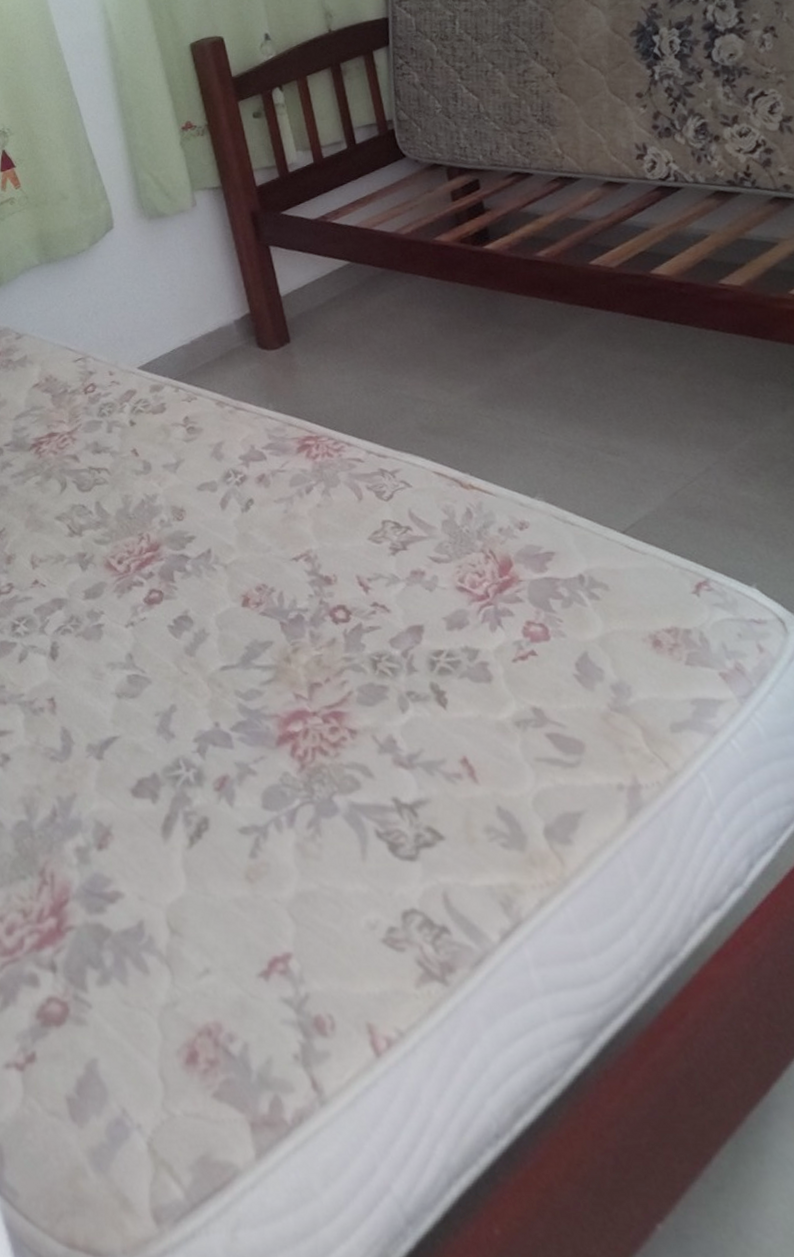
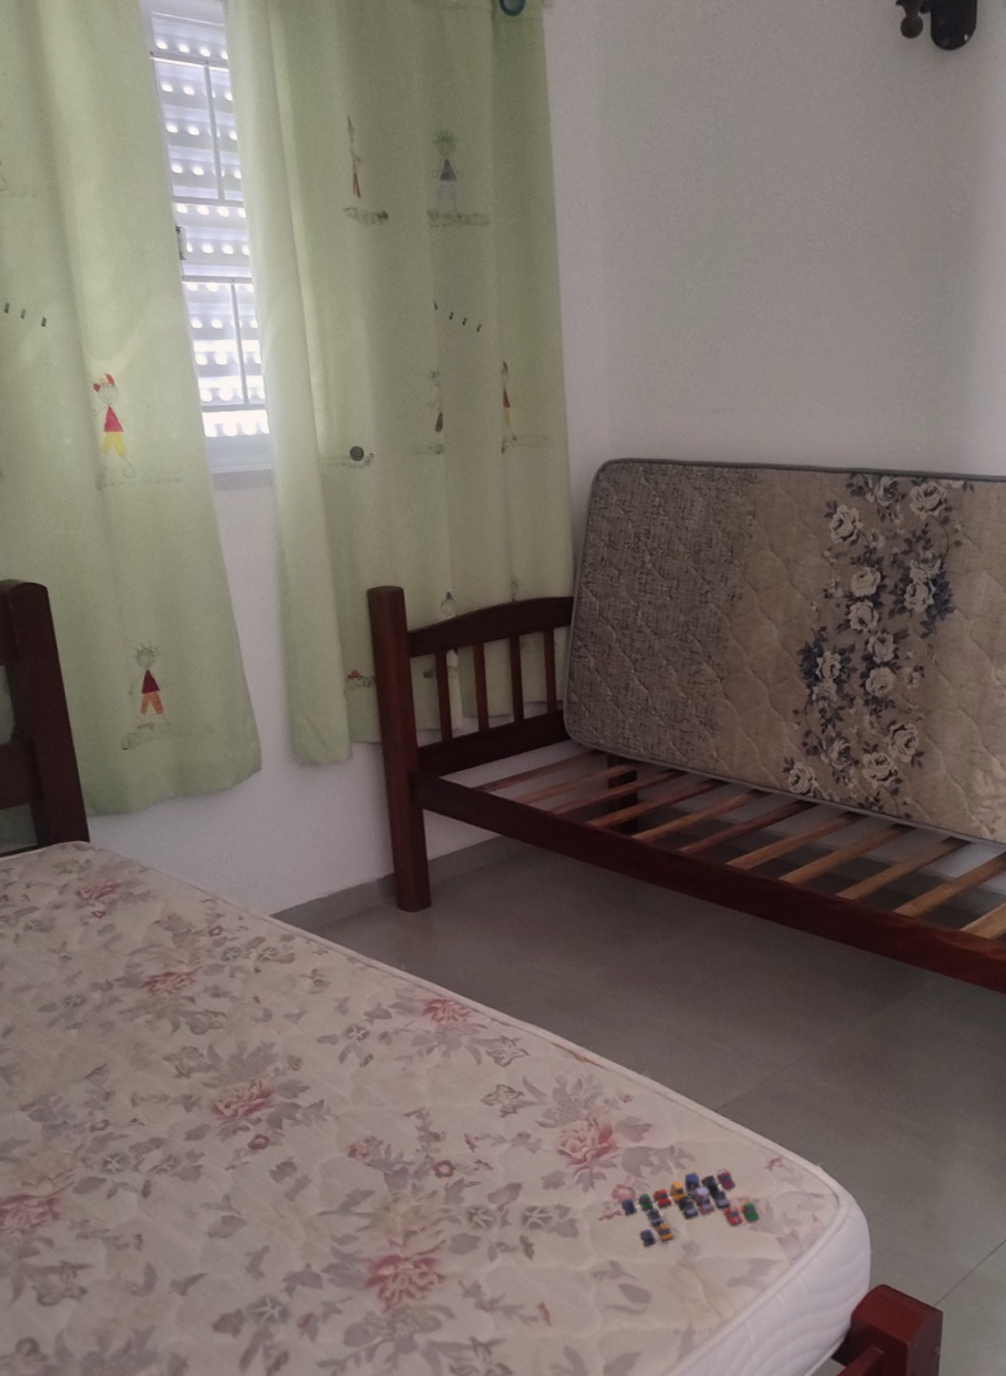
toy car set: none [534,596,696,690] -> present [621,1169,761,1247]

